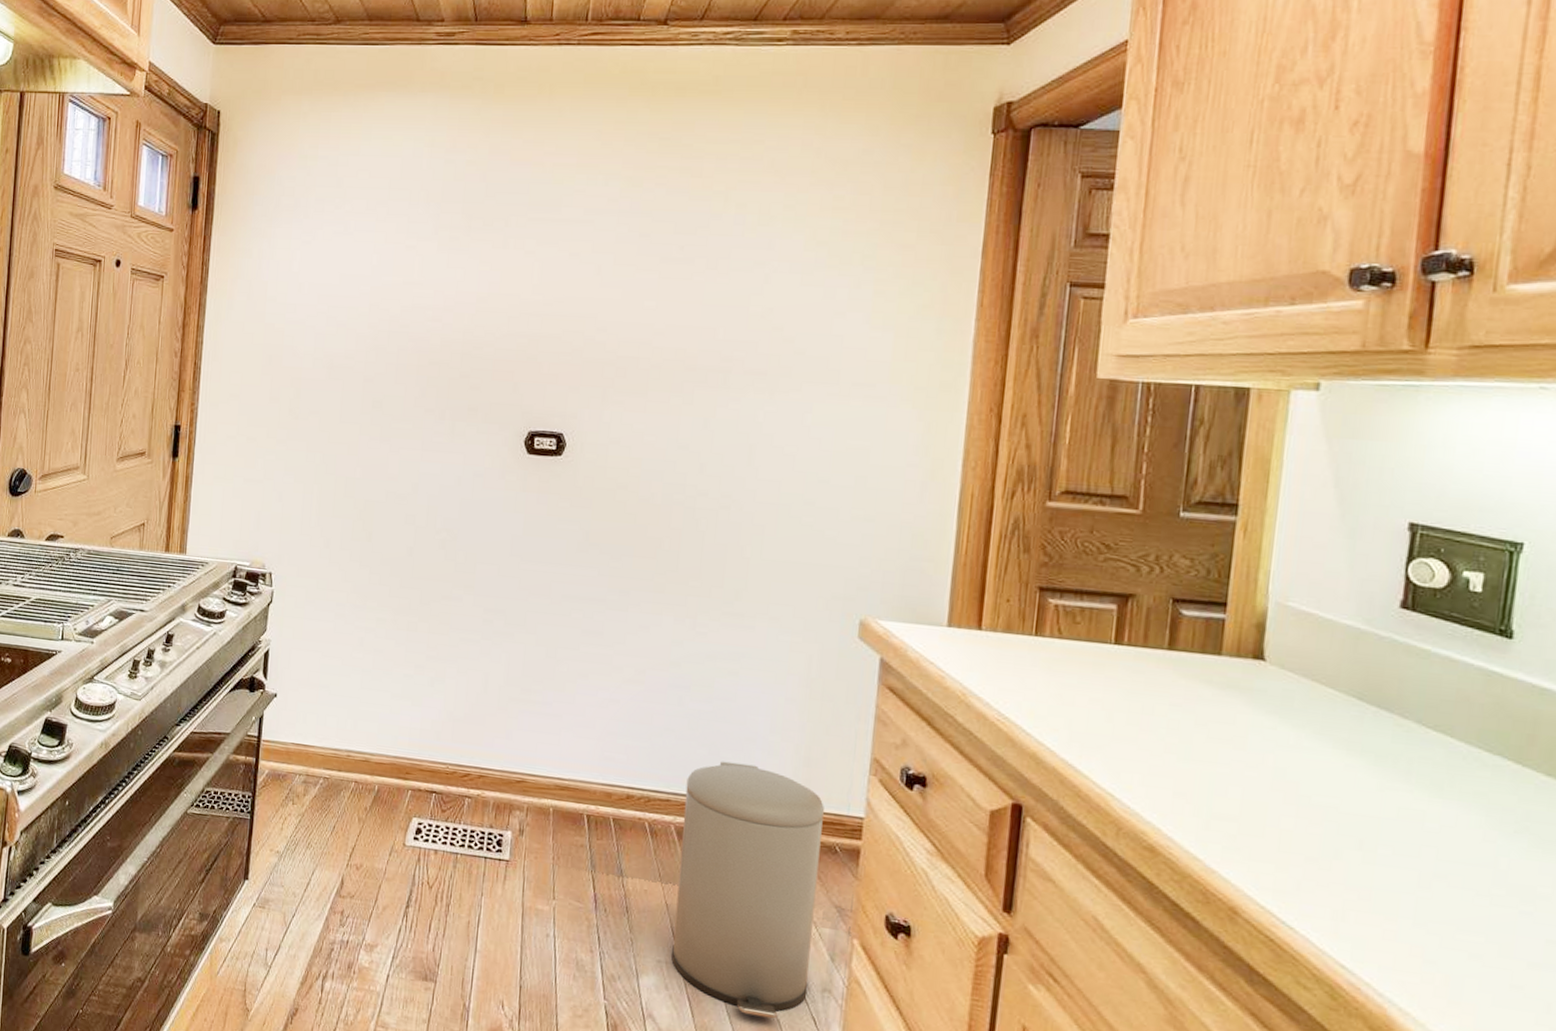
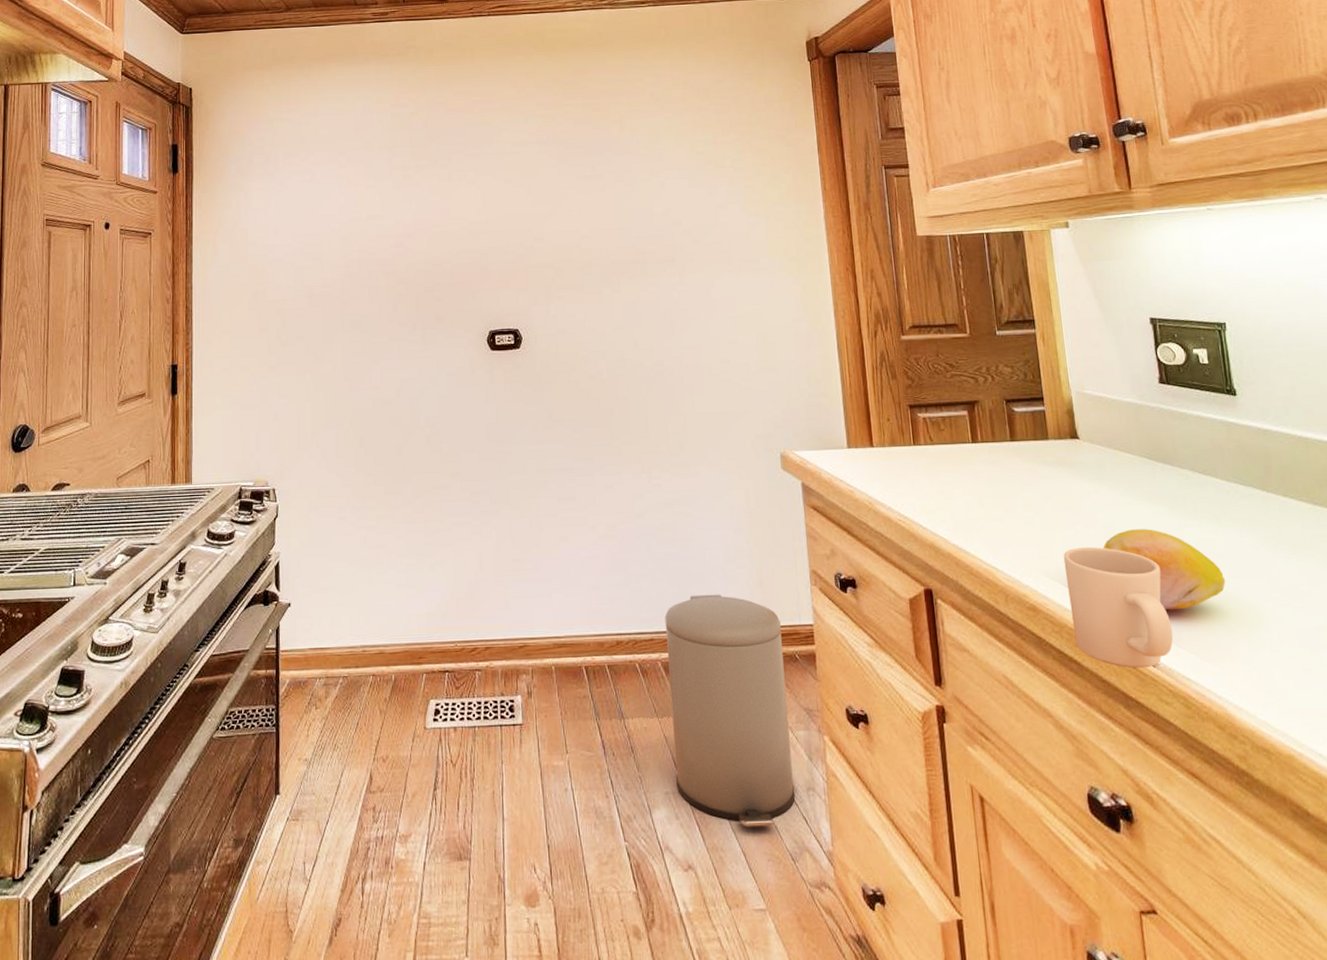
mug: none [1198,789,1338,944] -> present [1063,546,1174,669]
fruit: none [1264,780,1429,886] -> present [1103,529,1226,610]

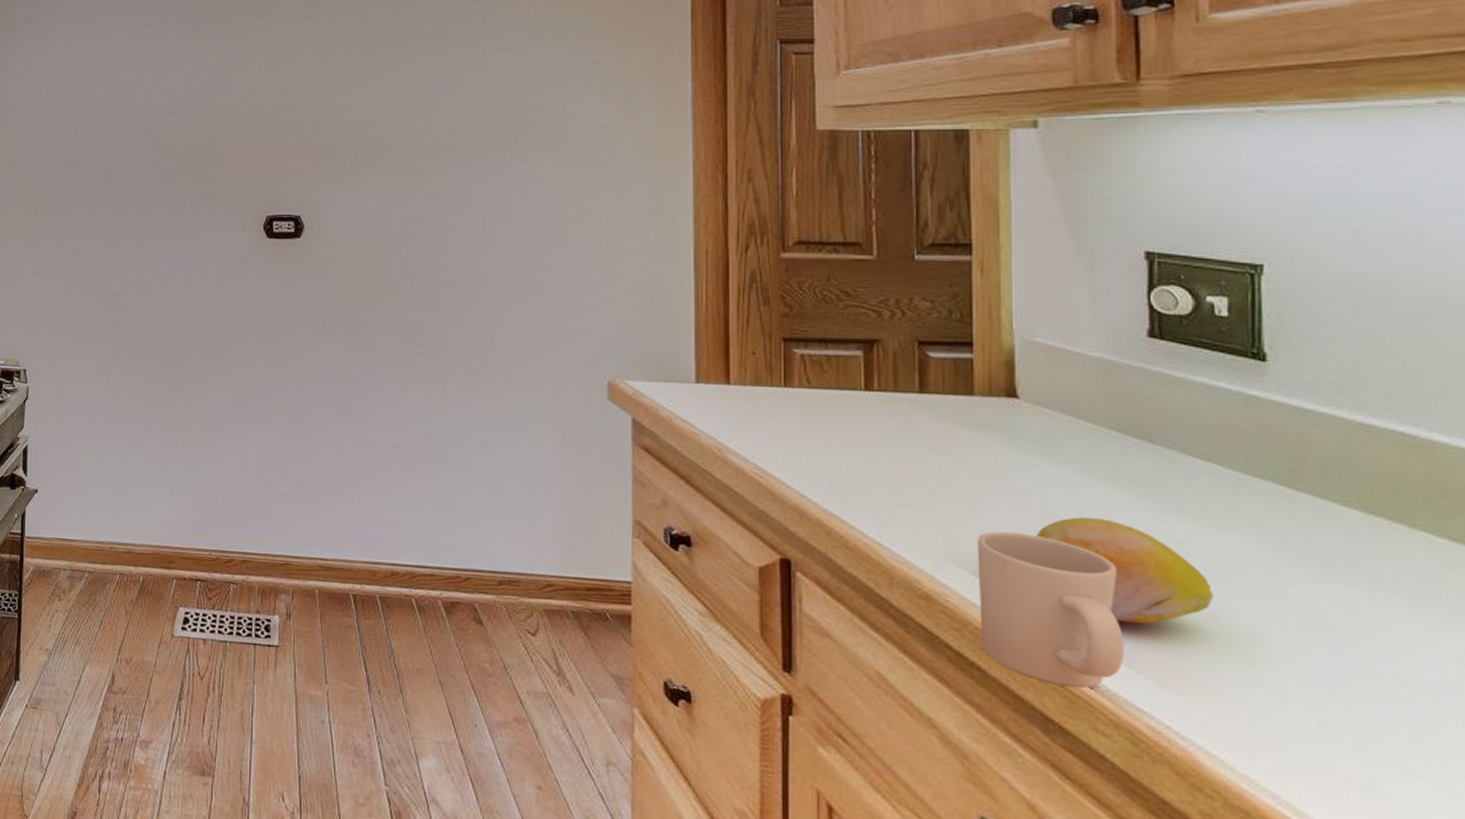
pedal bin: present [664,594,796,827] -> none [449,531,592,797]

